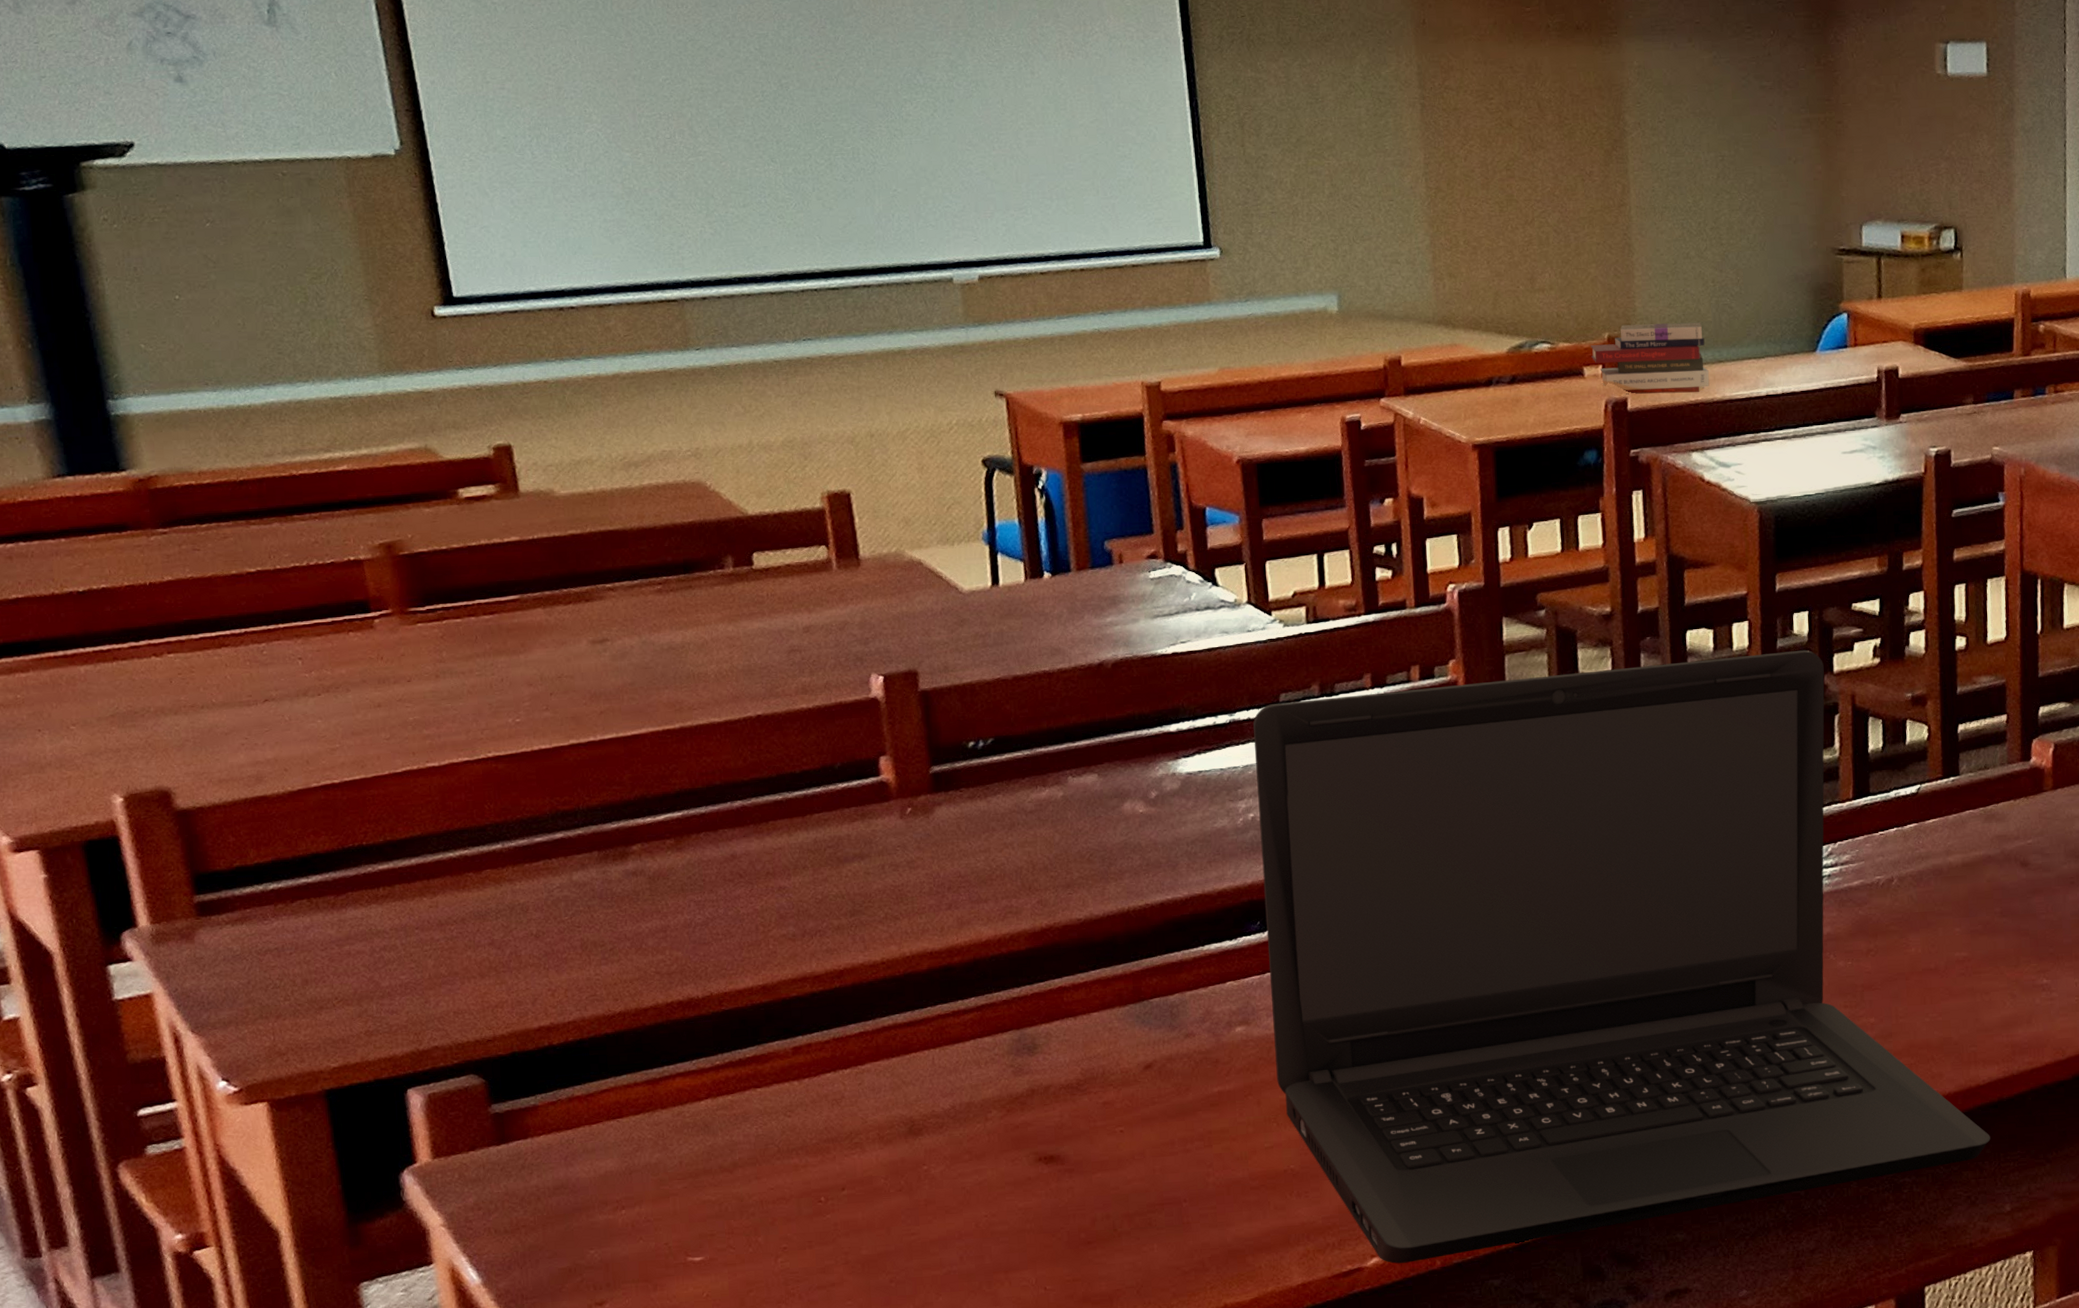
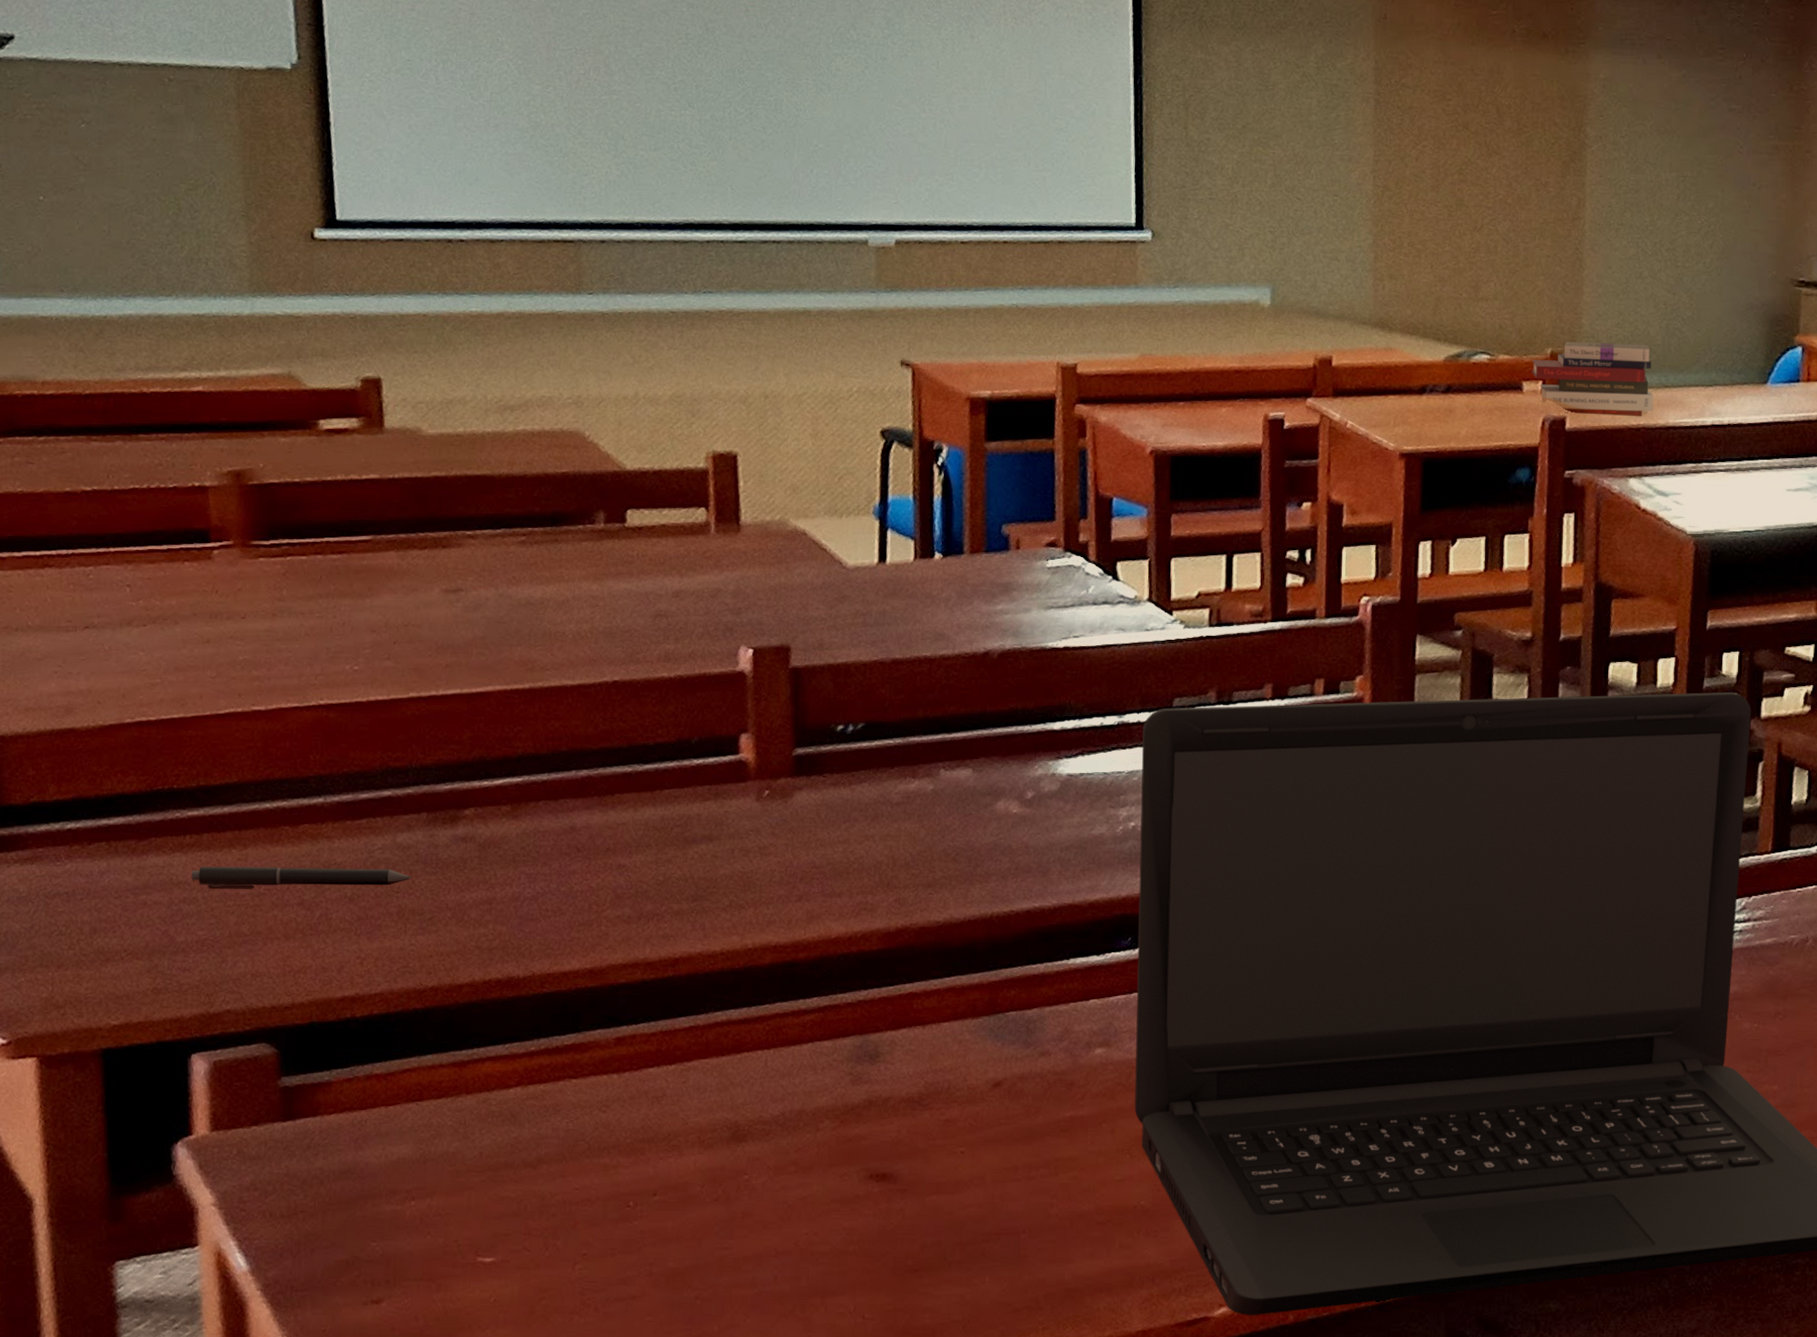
pen: none [388,906,591,936] -> present [191,866,413,889]

